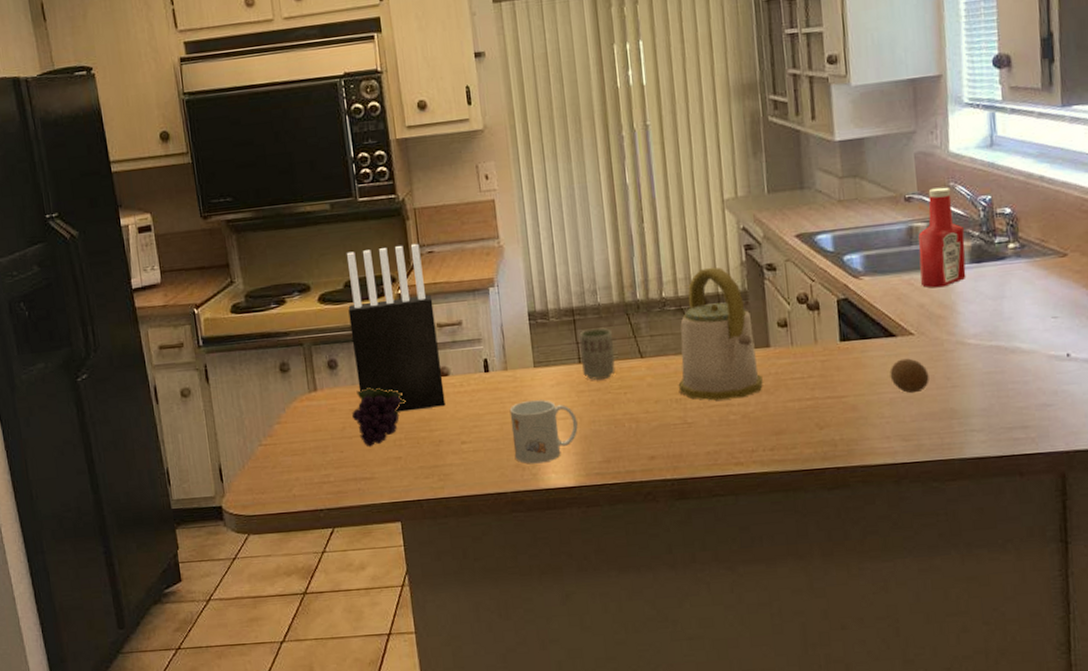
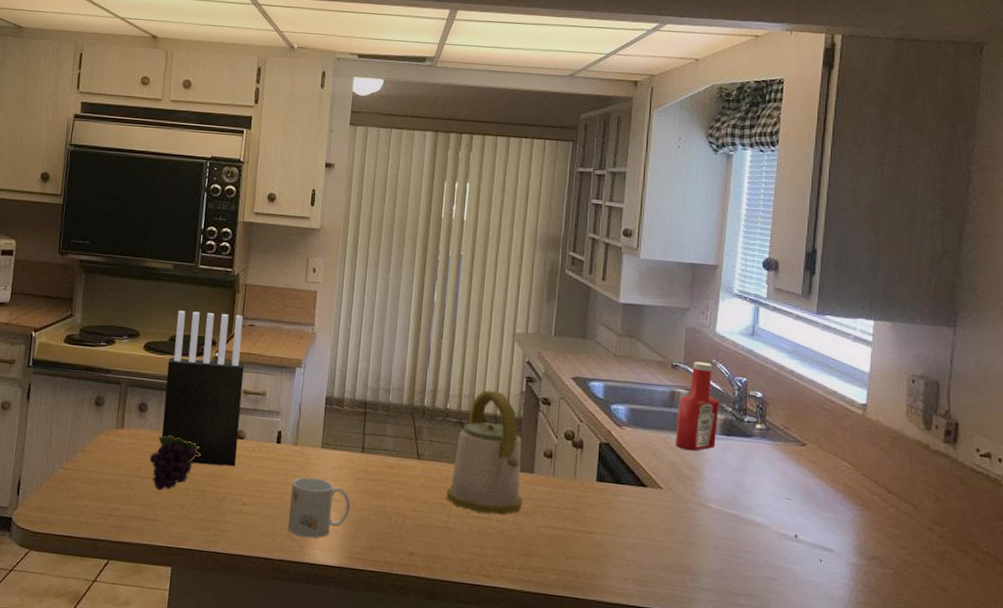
cup: present [579,328,616,380] -> none [364,423,396,472]
fruit: present [889,358,929,394] -> none [636,509,671,543]

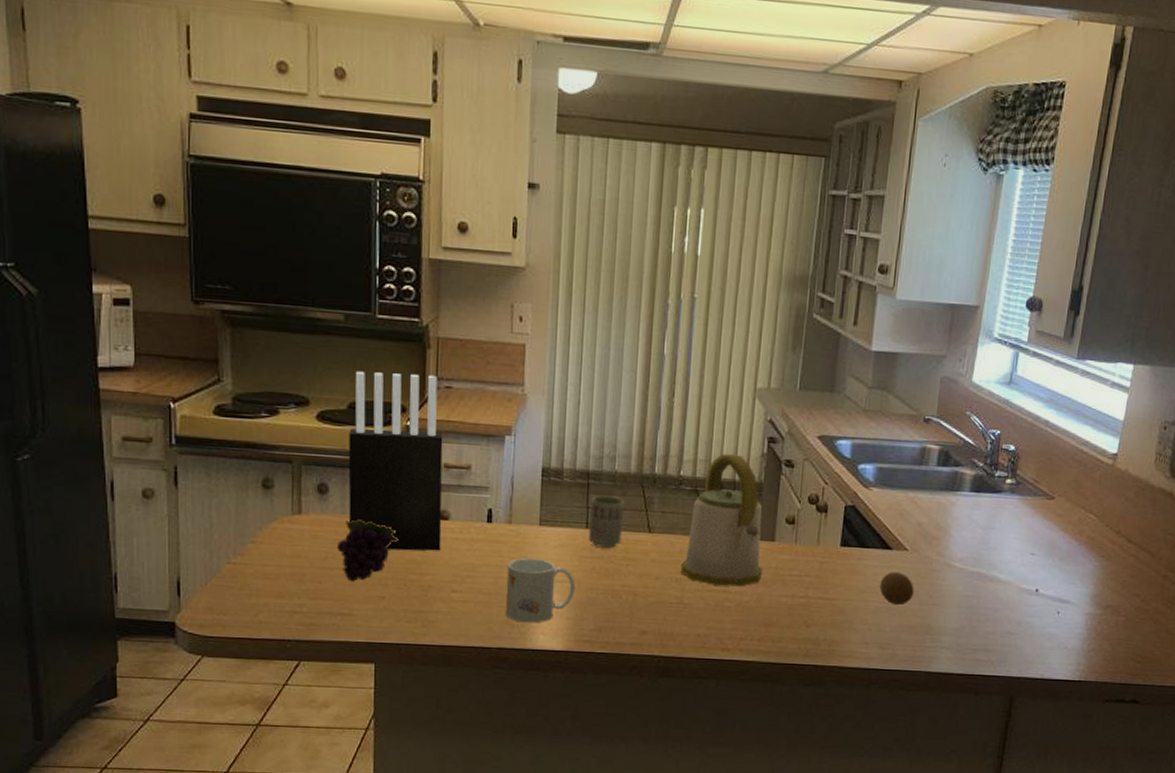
cup: none [364,423,396,472] -> present [588,495,624,548]
fruit: none [636,509,671,543] -> present [879,571,914,606]
ketchup bottle: present [674,361,719,451] -> none [922,414,971,510]

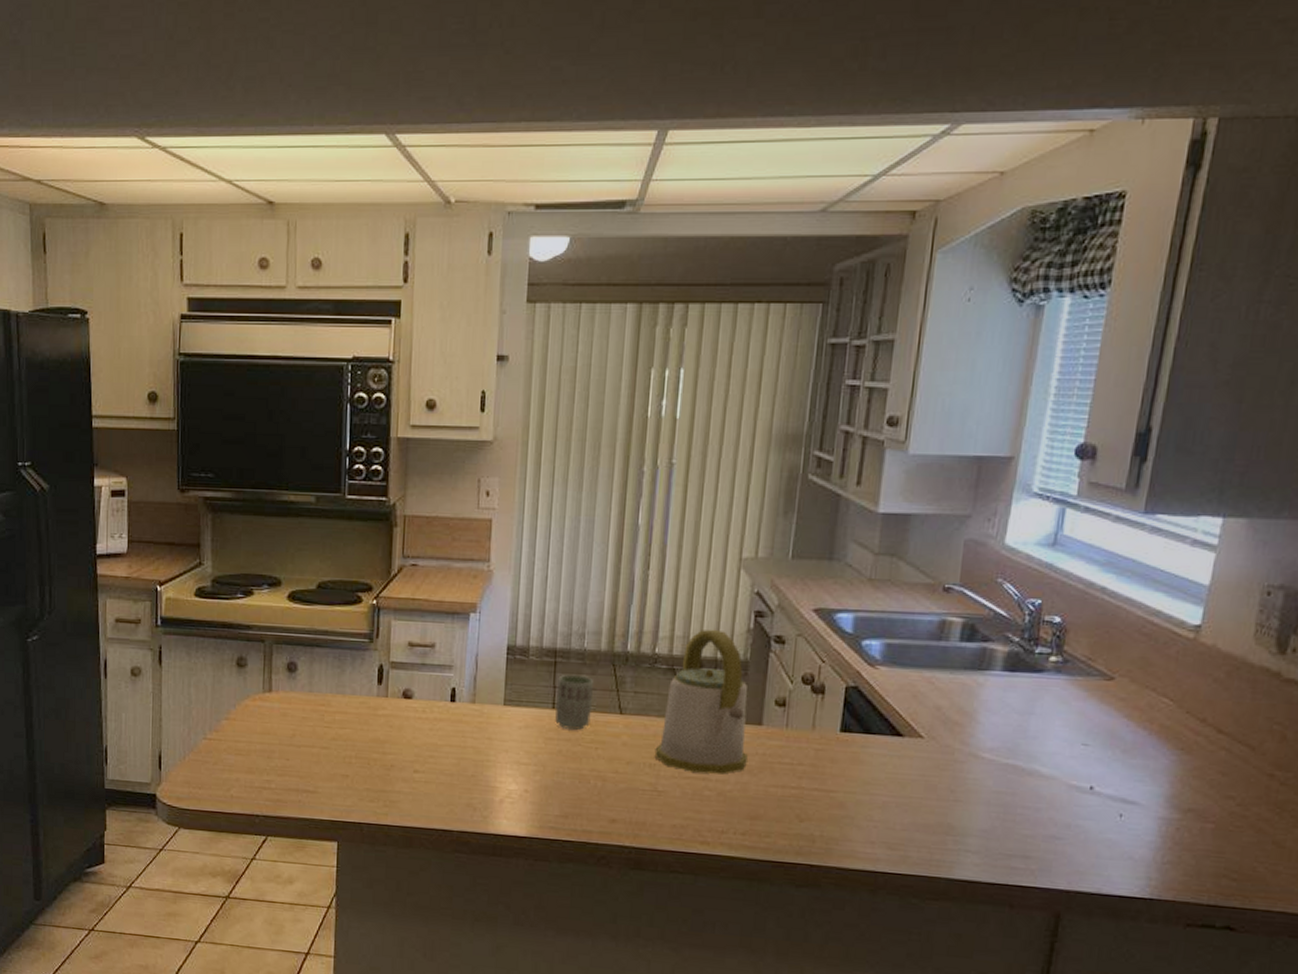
fruit: present [337,518,399,582] -> none [304,696,363,760]
knife block: present [348,371,443,551] -> none [315,551,408,730]
mug: present [505,558,575,623] -> none [467,739,540,807]
fruit: present [879,571,914,606] -> none [888,761,931,801]

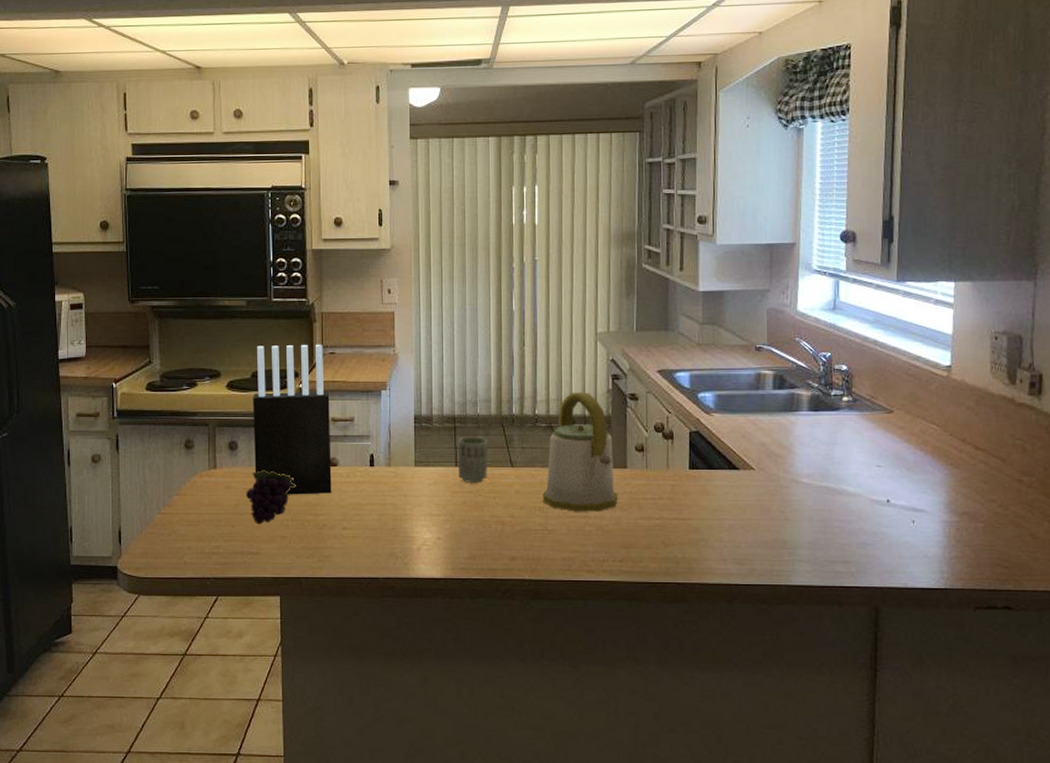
fruit: none [304,696,363,760] -> present [246,469,296,525]
knife block: none [315,551,408,730] -> present [253,344,332,495]

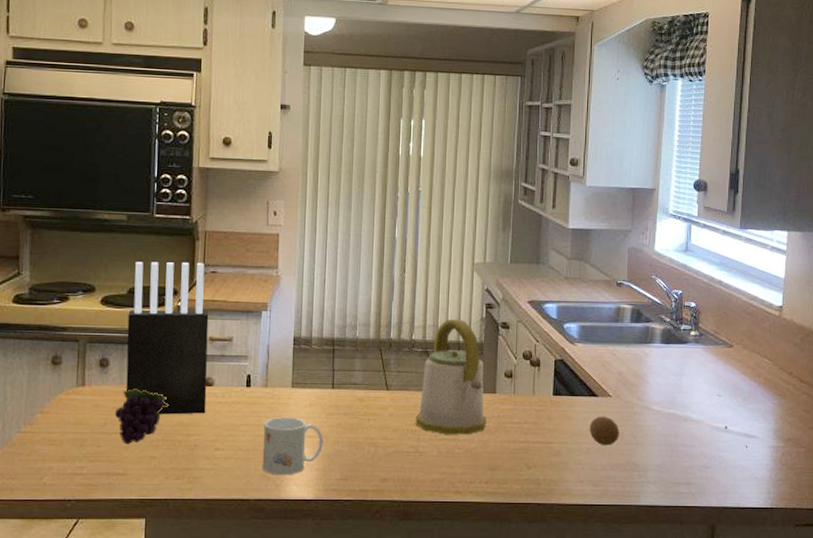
mug: none [389,496,449,554] -> present [262,417,323,475]
cup: present [457,436,488,483] -> none [334,359,364,405]
fruit: none [731,490,765,522] -> present [589,416,619,446]

